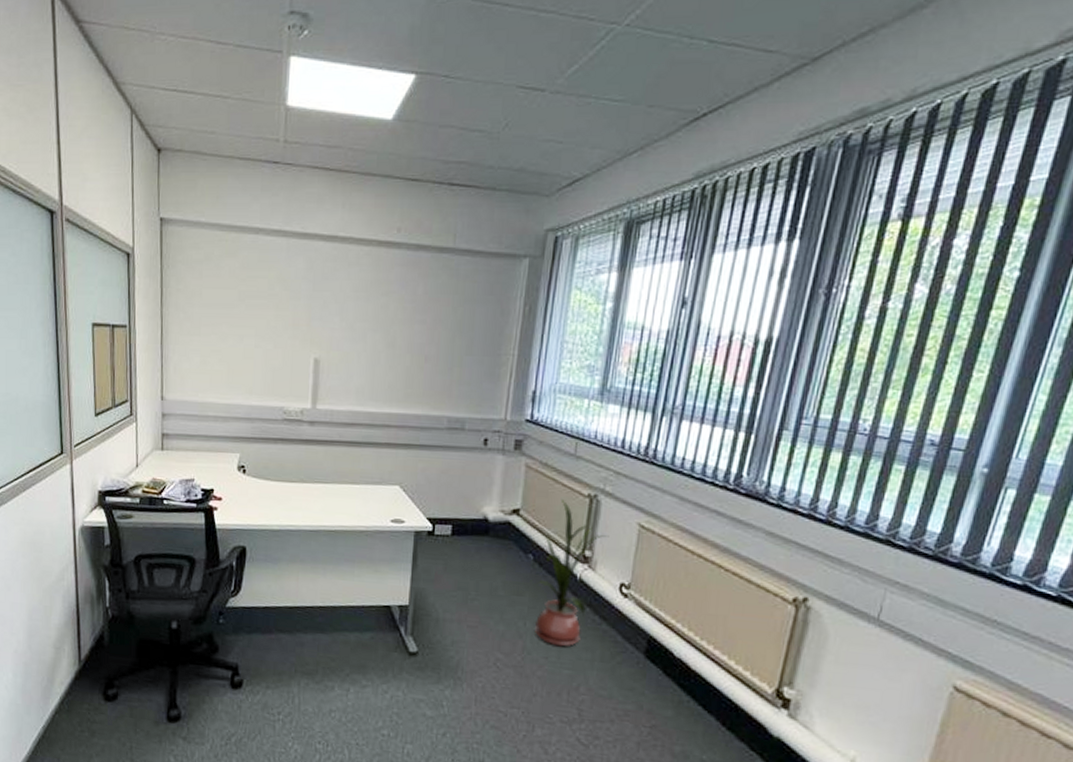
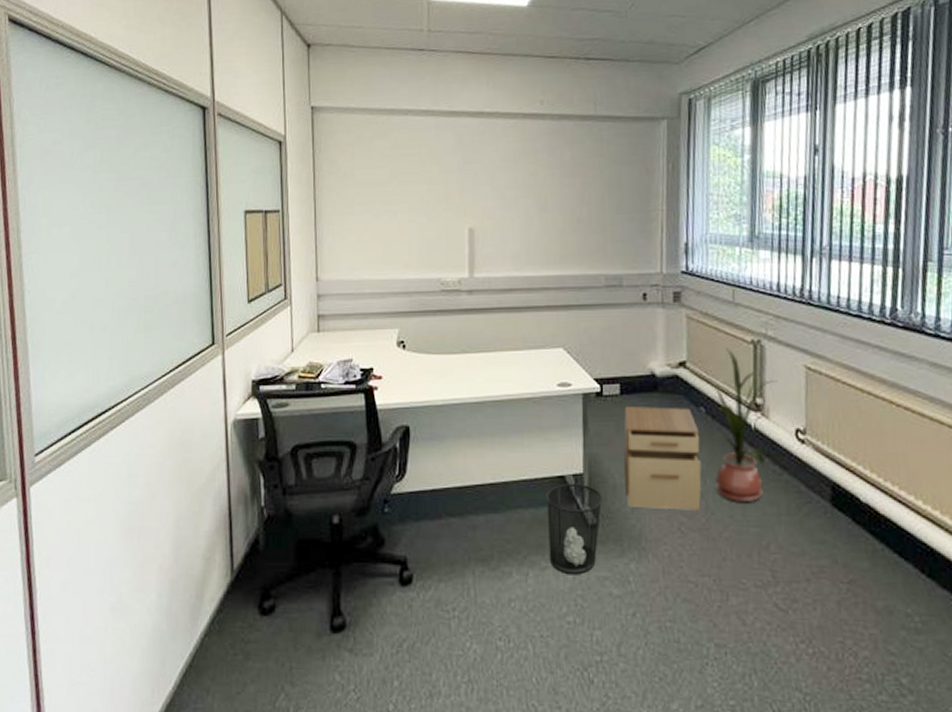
waste bin: none [370,613,425,696] -> present [546,483,603,575]
filing cabinet: none [447,547,525,650] -> present [624,407,702,511]

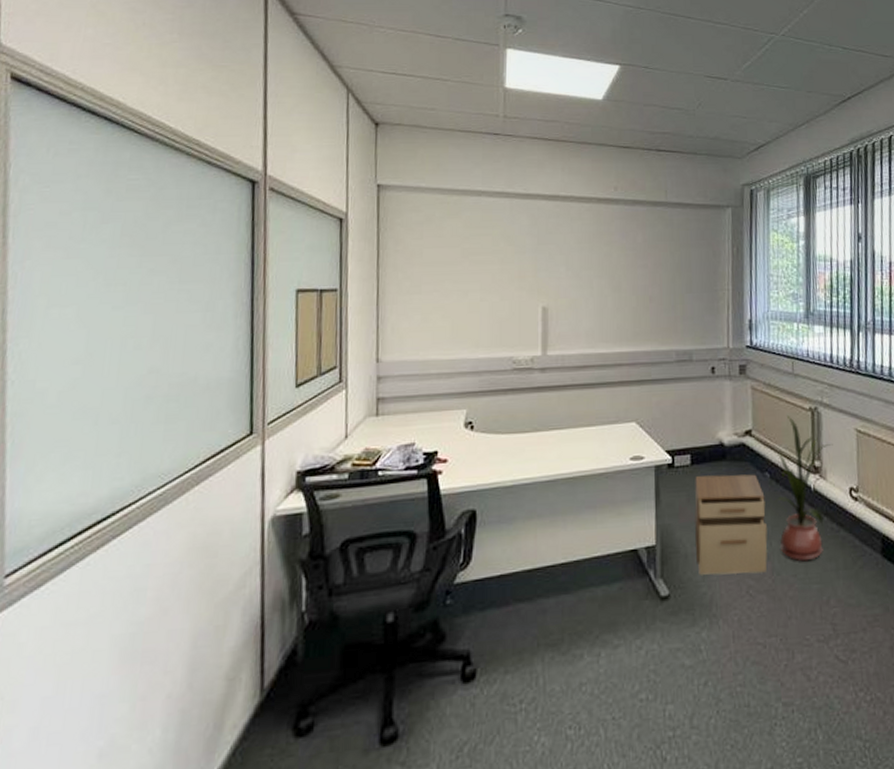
waste bin: present [546,483,603,575] -> none [619,555,675,651]

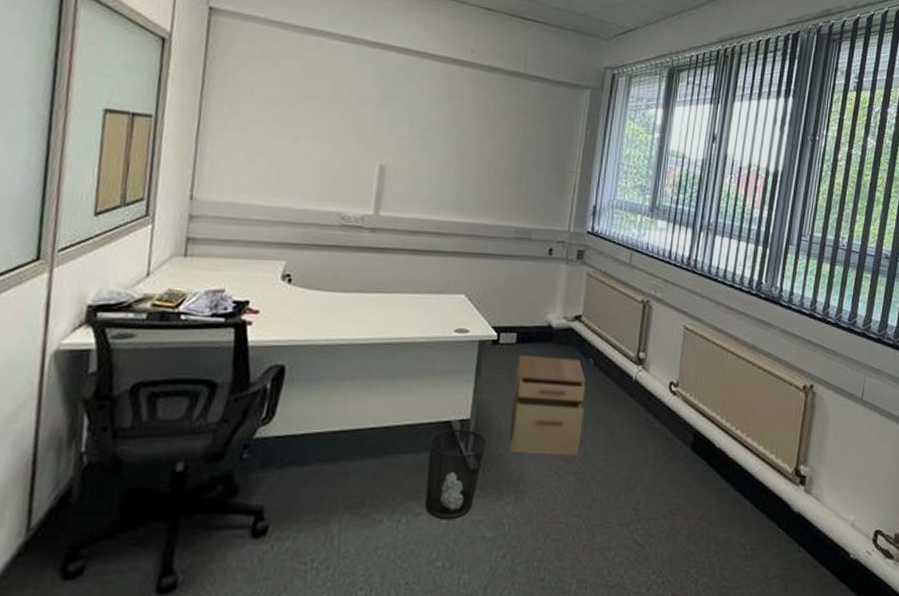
waste bin: none [619,555,675,651] -> present [424,429,487,520]
house plant: present [776,416,833,562] -> none [594,305,660,448]

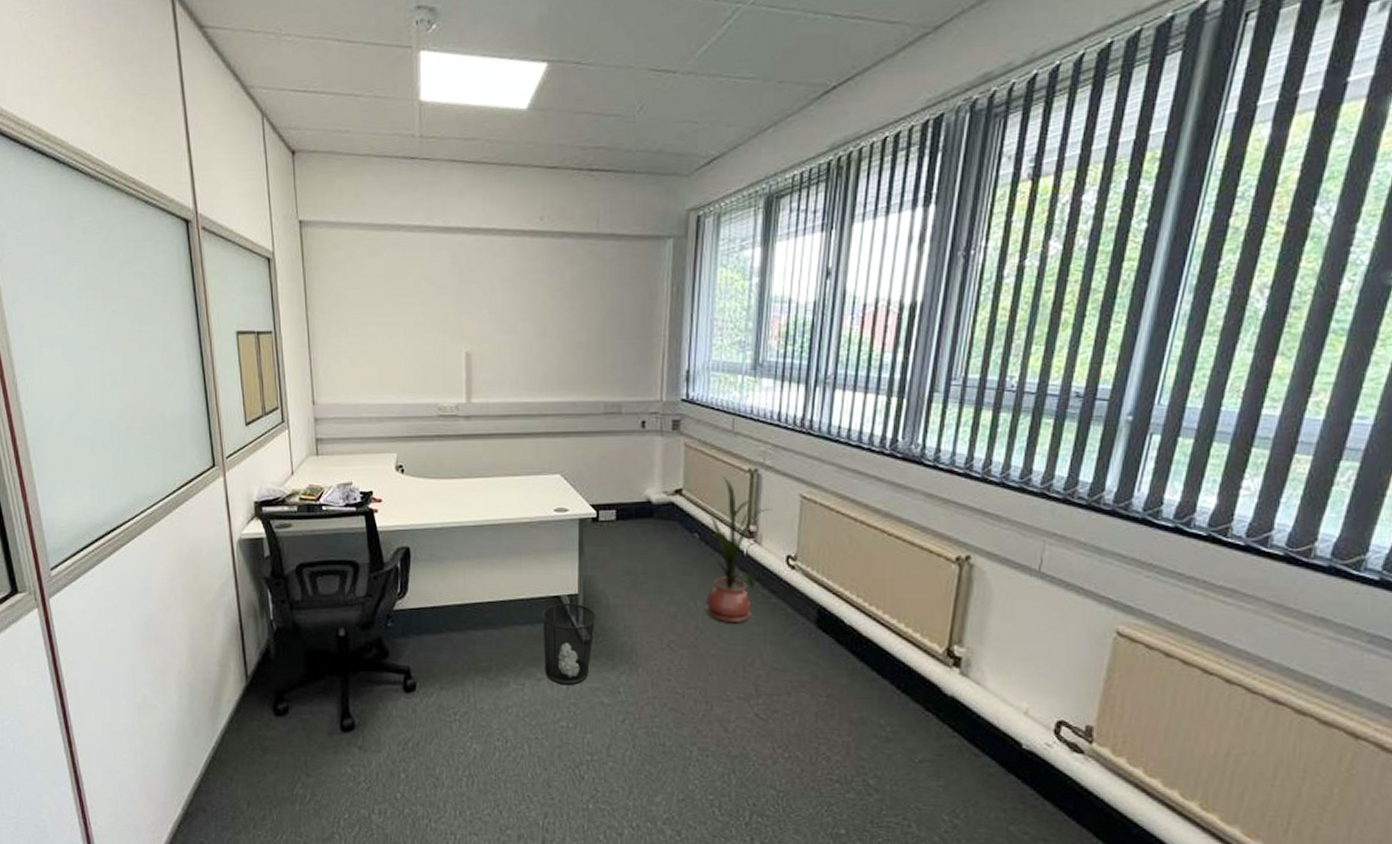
filing cabinet: present [510,355,586,455] -> none [618,532,693,630]
house plant: none [594,305,660,448] -> present [705,476,772,624]

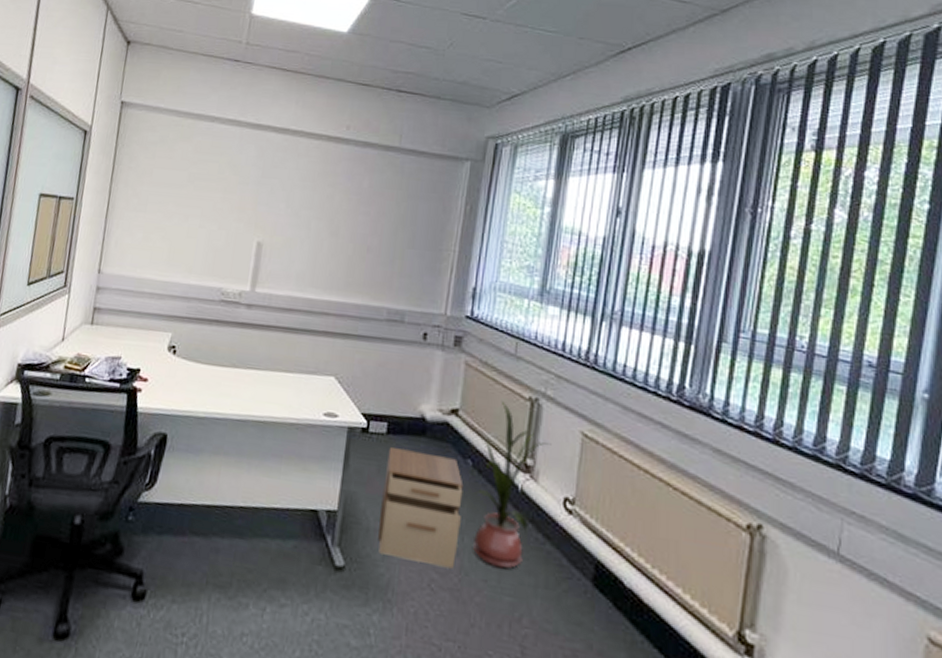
waste bin: present [542,603,597,686] -> none [289,518,354,619]
filing cabinet: none [618,532,693,630] -> present [378,447,464,569]

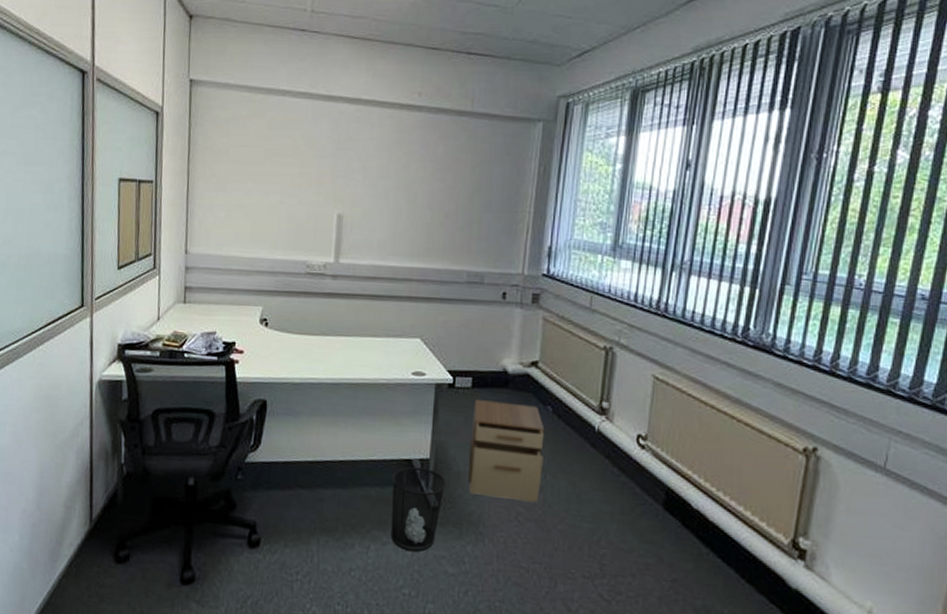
waste bin: none [289,518,354,619] -> present [390,466,447,552]
house plant: present [472,401,552,569] -> none [554,352,625,500]

